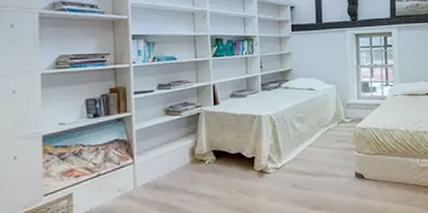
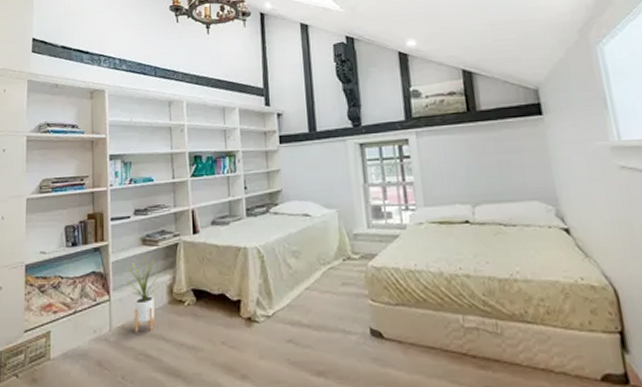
house plant: none [148,123,182,189] -> present [124,254,160,332]

